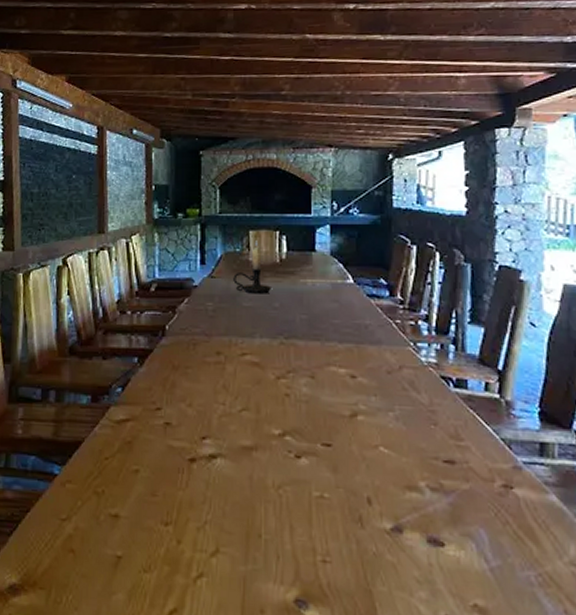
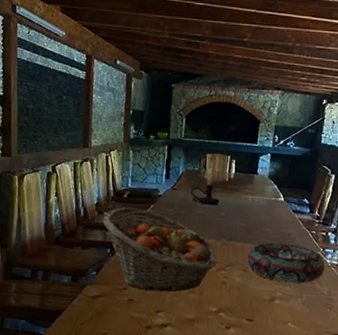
fruit basket: none [126,303,275,411] -> present [103,207,217,292]
decorative bowl: none [314,338,421,392] -> present [247,242,326,284]

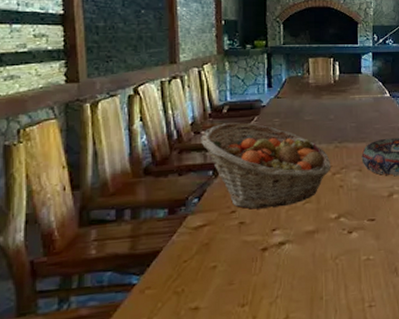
candle holder: present [191,161,220,205] -> none [296,65,327,110]

